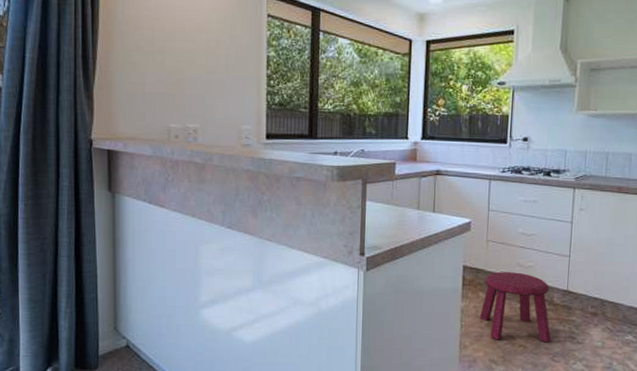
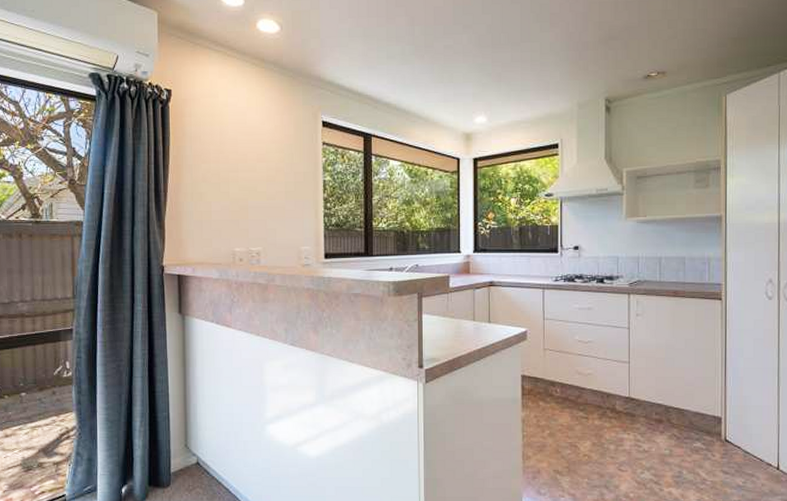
stool: present [479,272,551,343] -> none [541,380,616,452]

